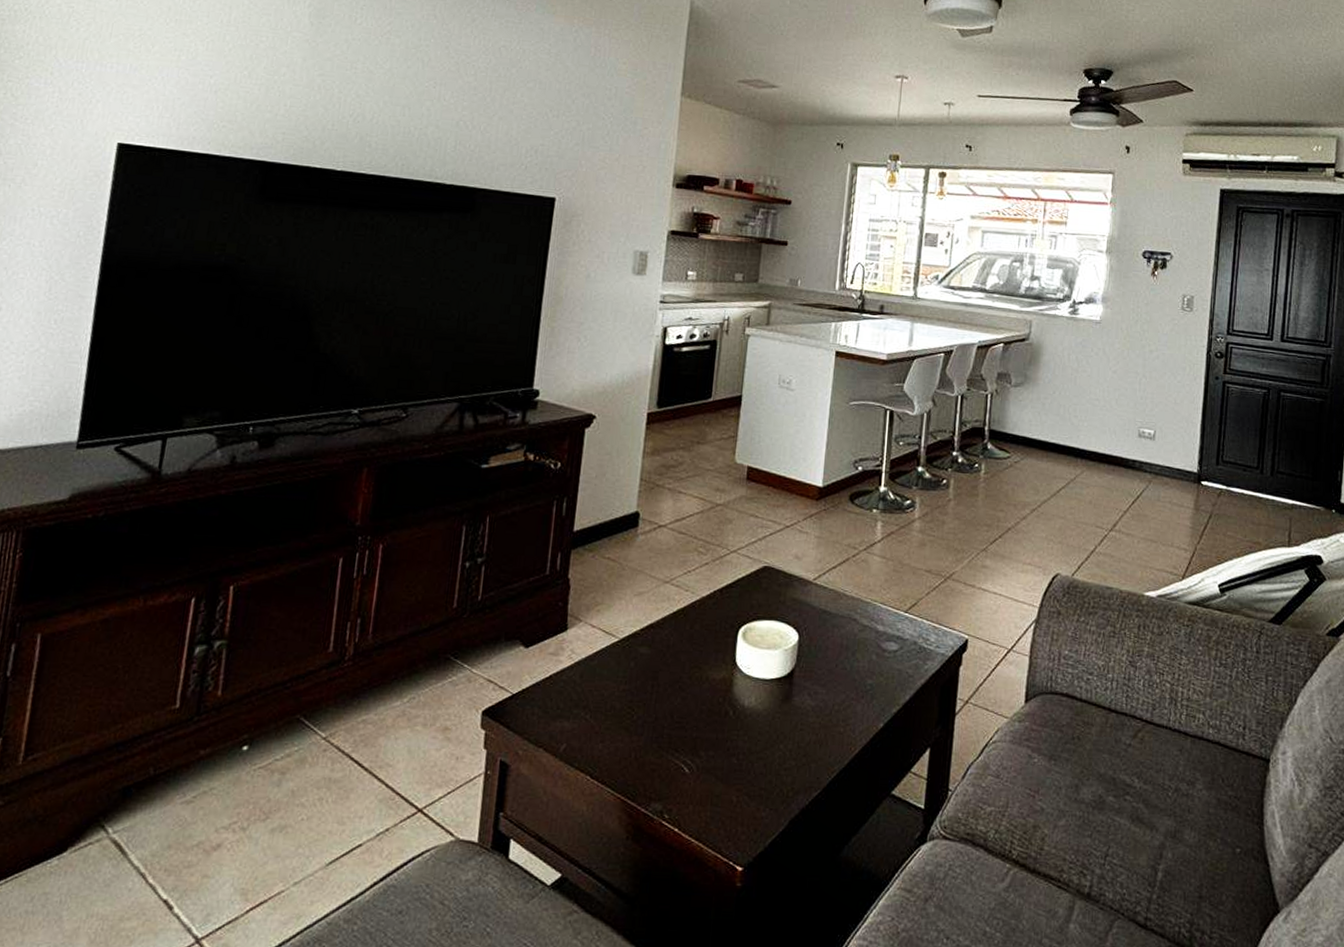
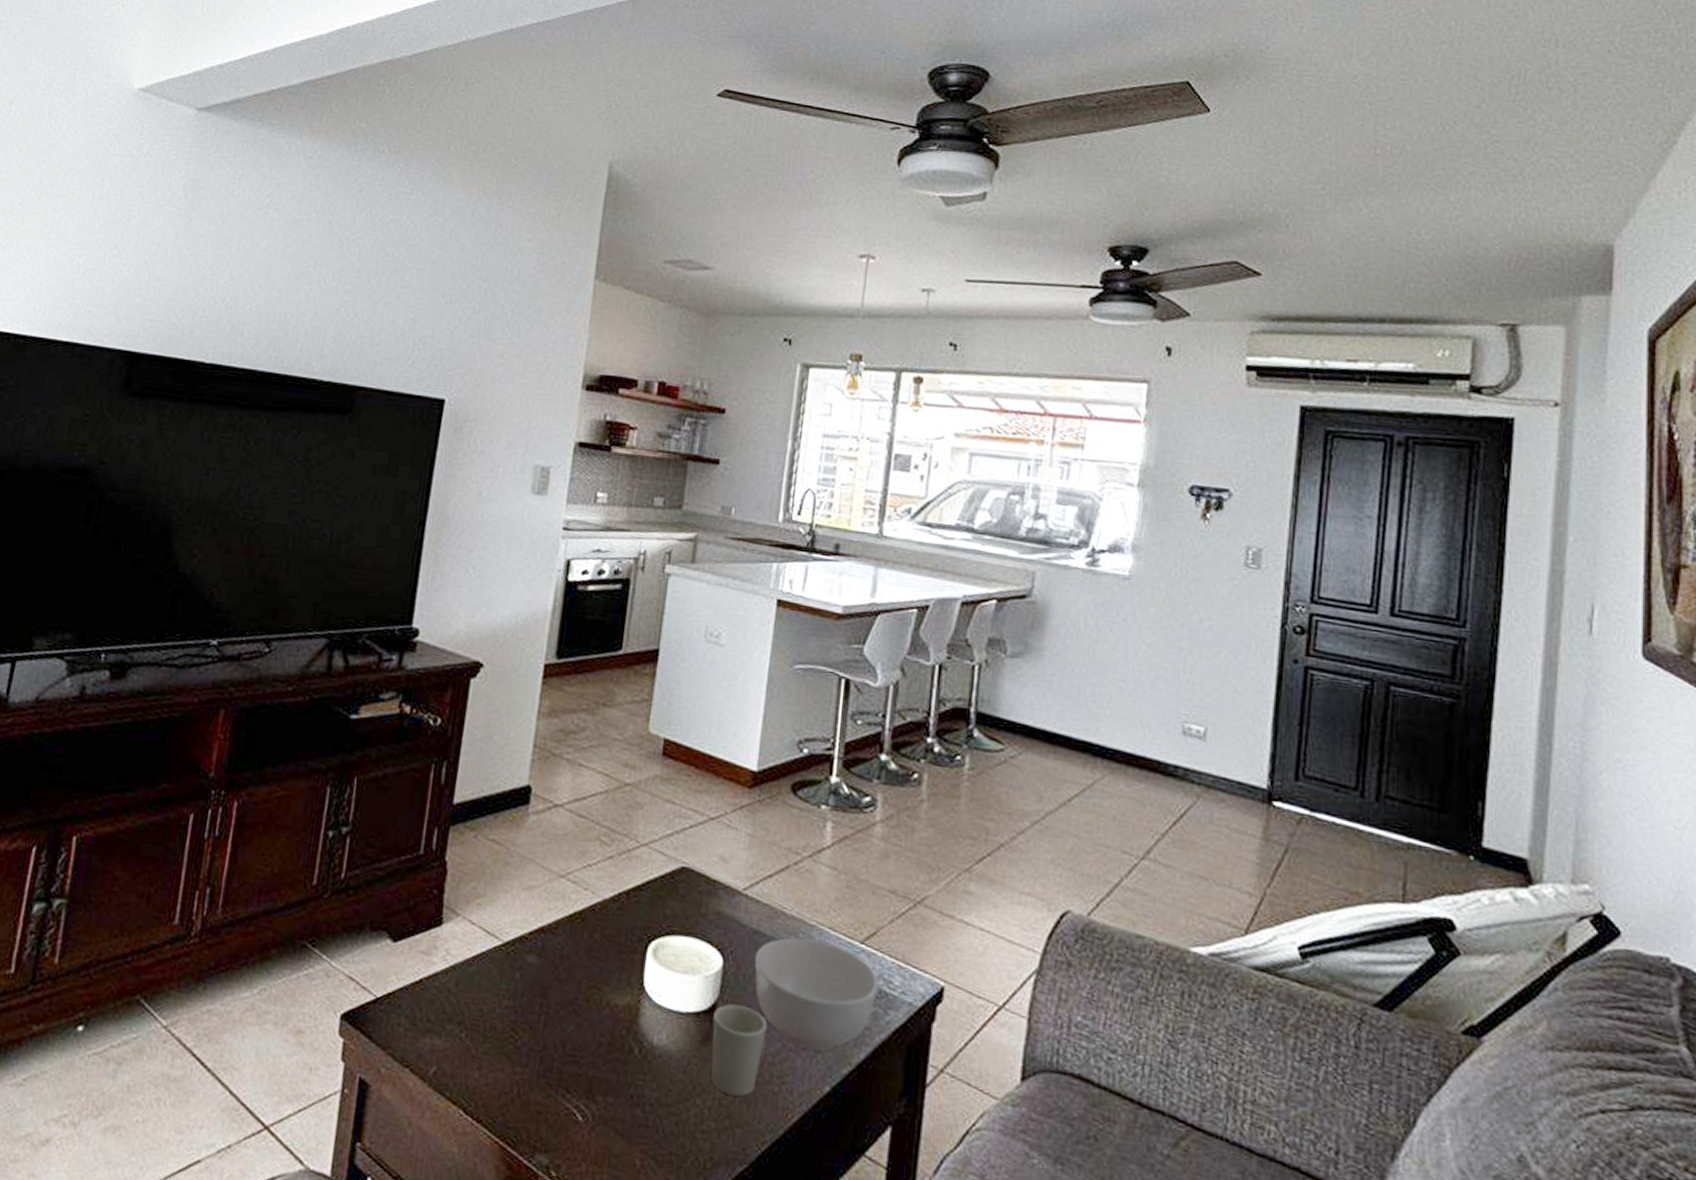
mug: none [791,668,834,739] -> present [711,1004,767,1097]
bowl: none [823,612,919,697] -> present [754,937,878,1051]

